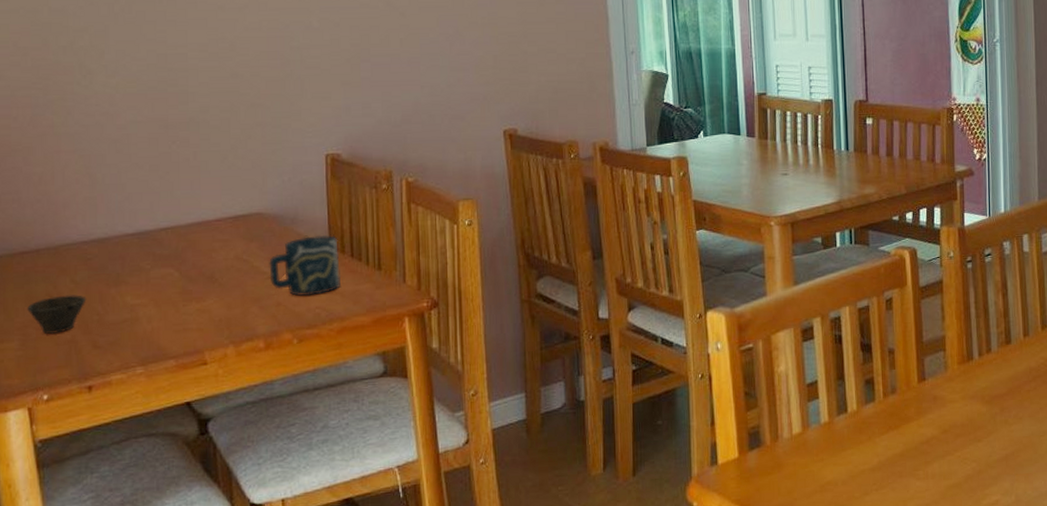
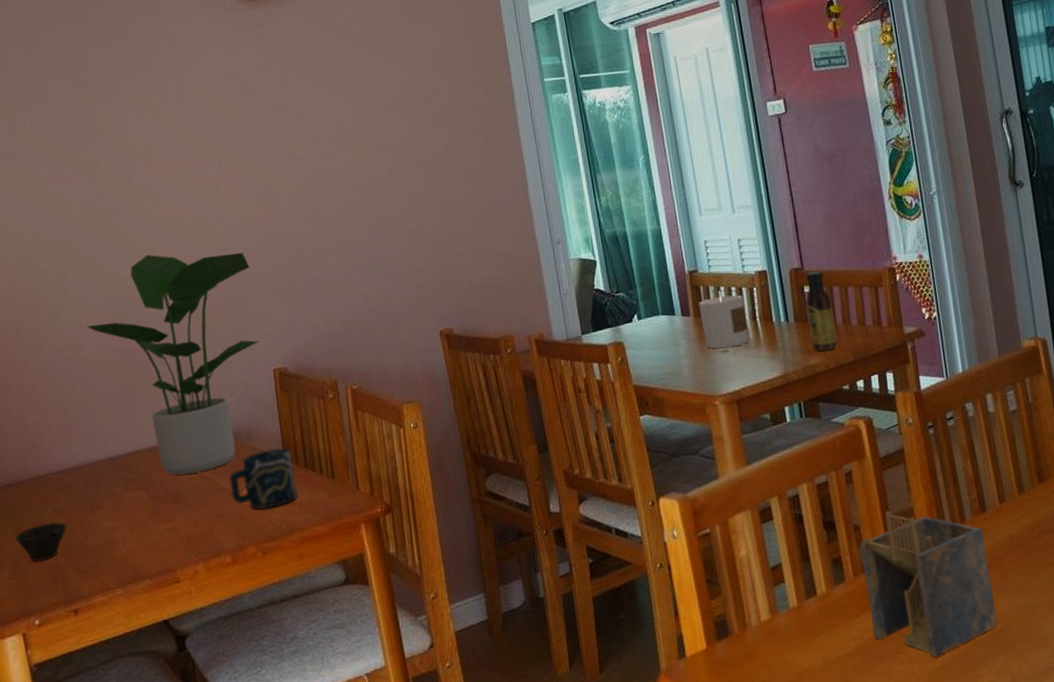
potted plant: none [124,24,313,255] -> present [86,252,259,476]
candle: none [764,115,809,172] -> present [699,291,749,349]
sauce bottle: none [866,104,892,182] -> present [805,270,838,351]
napkin holder: none [893,338,1010,475] -> present [860,511,998,657]

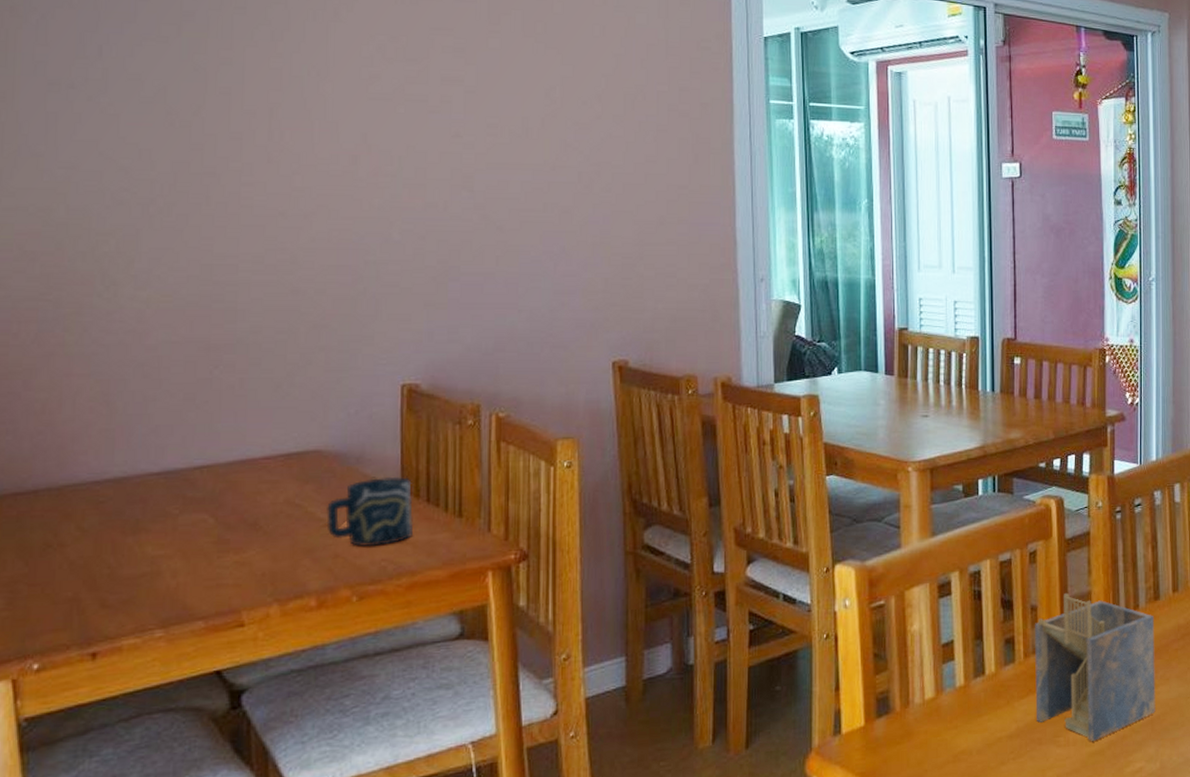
cup: present [15,522,67,562] -> none [18,544,96,591]
potted plant: present [86,252,259,476] -> none [156,232,388,499]
candle: present [699,291,749,349] -> none [905,352,952,413]
sauce bottle: present [805,270,838,351] -> none [1013,343,1040,426]

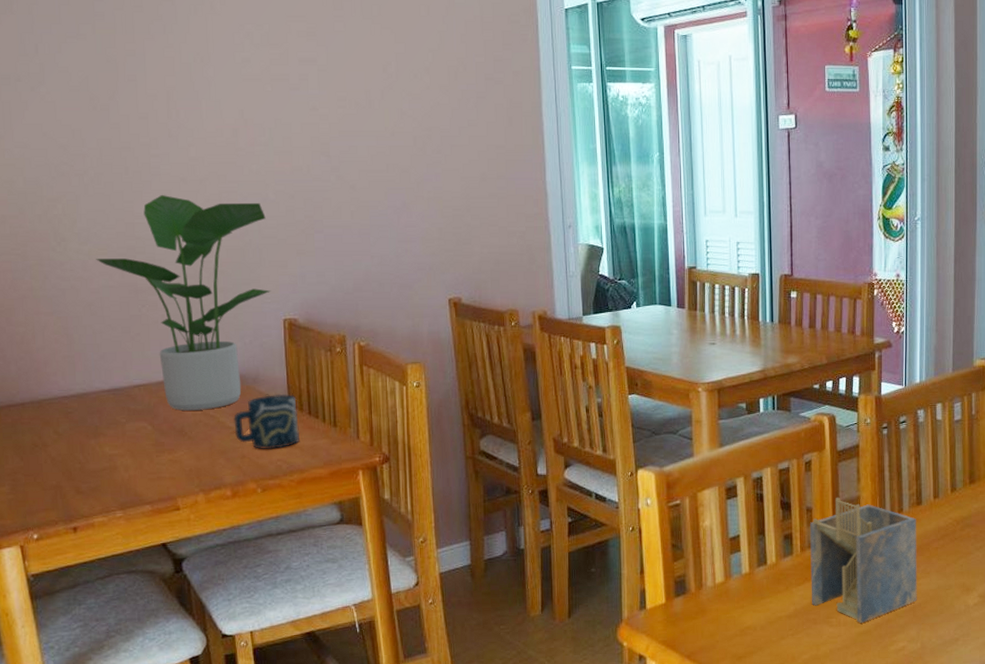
potted plant: none [156,232,388,499] -> present [96,195,271,411]

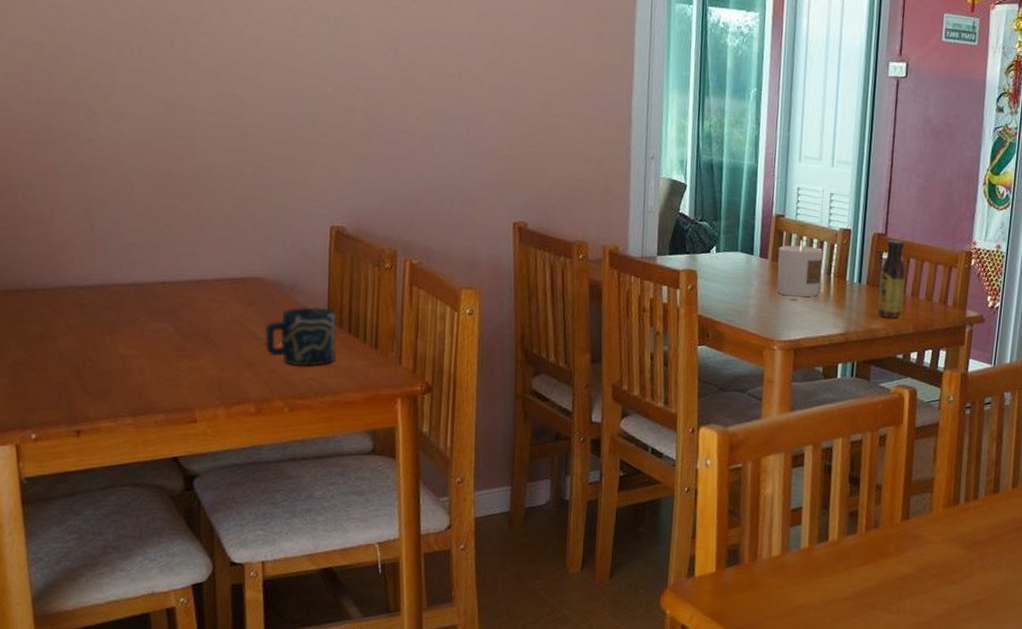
potted plant: present [96,195,271,411] -> none [129,77,322,317]
candle: none [694,288,736,341] -> present [777,240,824,298]
sauce bottle: none [790,278,814,352] -> present [877,239,906,319]
napkin holder: present [810,498,917,623] -> none [872,477,992,612]

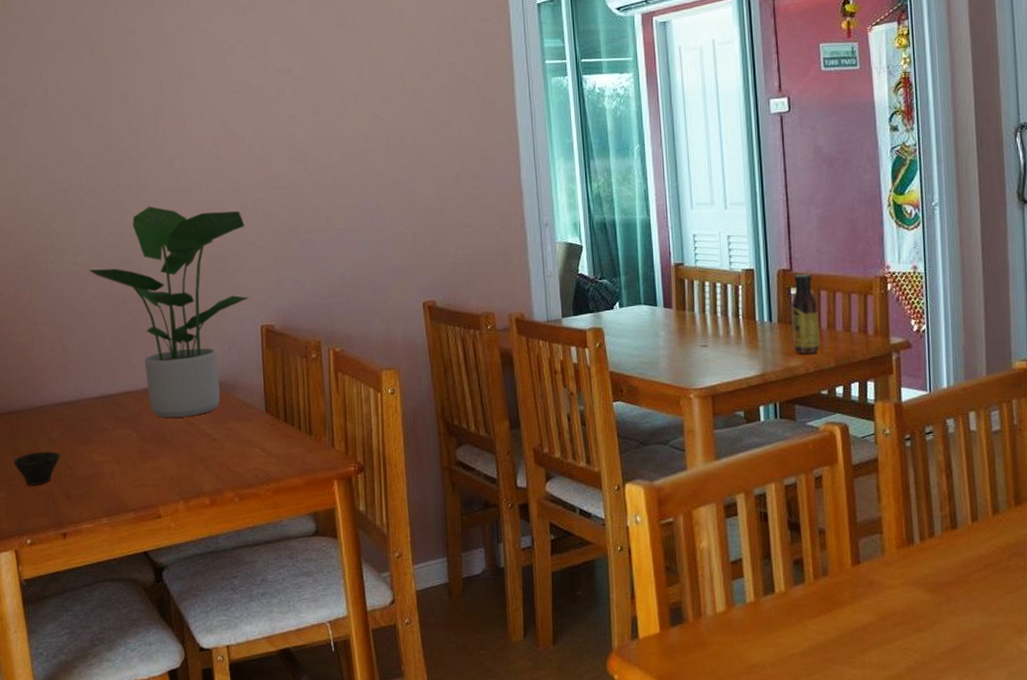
cup: none [19,338,80,375] -> present [13,451,61,485]
potted plant: none [129,77,322,317] -> present [89,207,249,418]
cup: present [265,307,337,367] -> none [213,401,276,458]
candle: present [777,240,824,298] -> none [682,286,730,343]

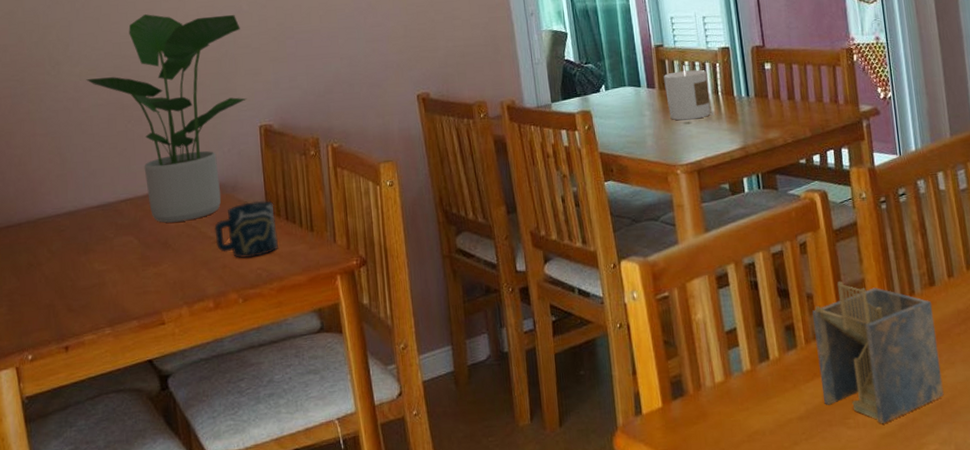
cup: present [13,451,61,485] -> none [13,263,62,299]
cup: none [213,401,276,458] -> present [214,200,278,259]
candle: none [682,286,730,343] -> present [664,65,710,121]
sauce bottle: present [791,273,820,354] -> none [765,48,796,126]
napkin holder: none [824,519,957,665] -> present [812,281,944,423]

